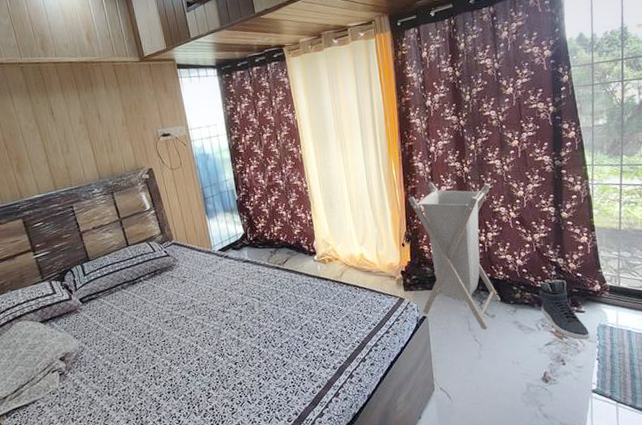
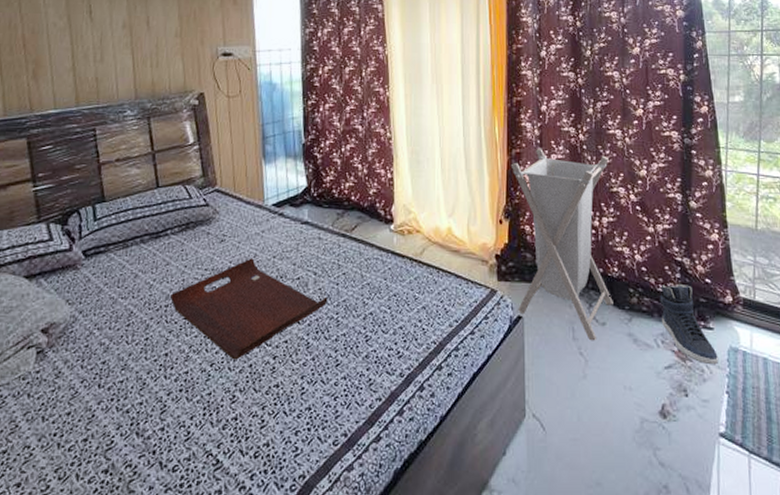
serving tray: none [151,292,272,368] -> present [170,258,328,360]

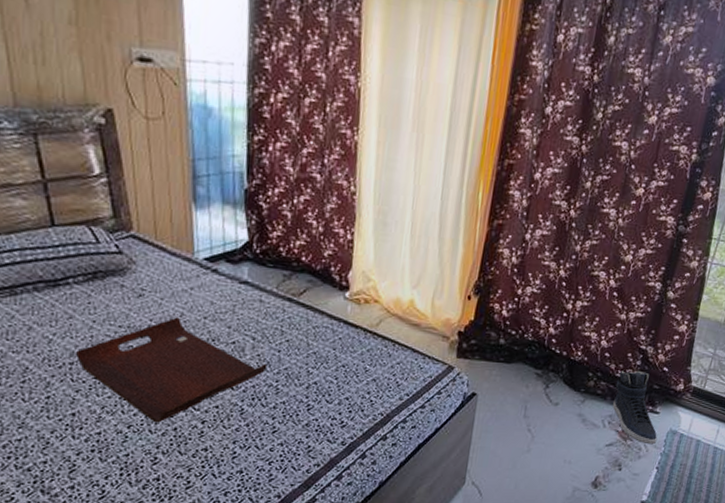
laundry hamper: present [512,148,613,341] -> none [473,221,597,420]

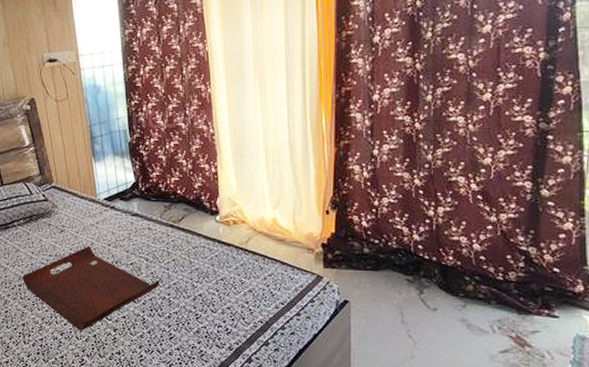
sneaker: present [613,370,658,445] -> none [499,272,563,352]

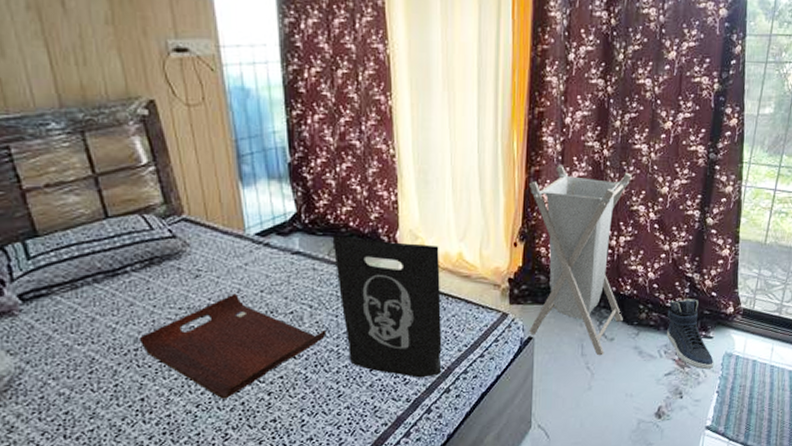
tote bag: none [163,200,260,330] -> present [332,234,442,378]
laundry hamper: none [339,138,448,325] -> present [529,164,632,356]
sneaker: none [499,272,563,352] -> present [667,298,714,370]

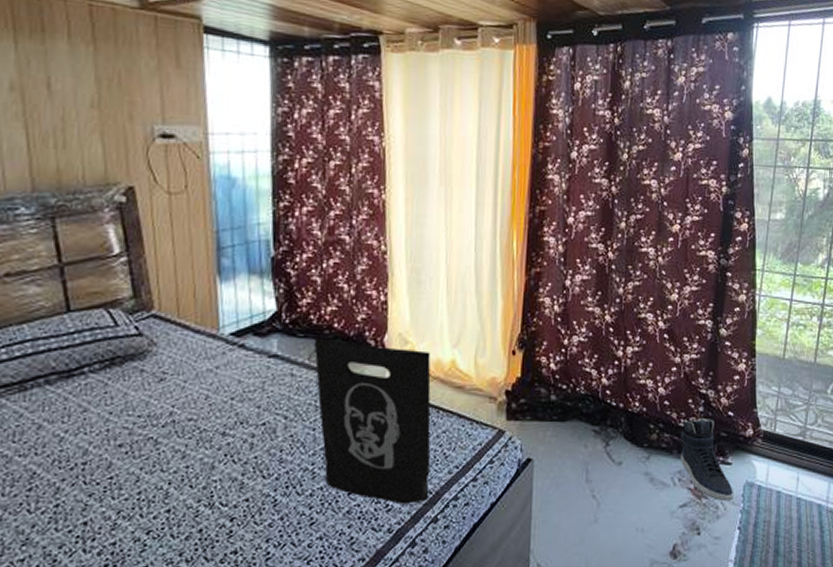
serving tray: present [140,293,327,400] -> none [90,400,302,525]
laundry hamper: present [529,164,632,356] -> none [528,267,639,483]

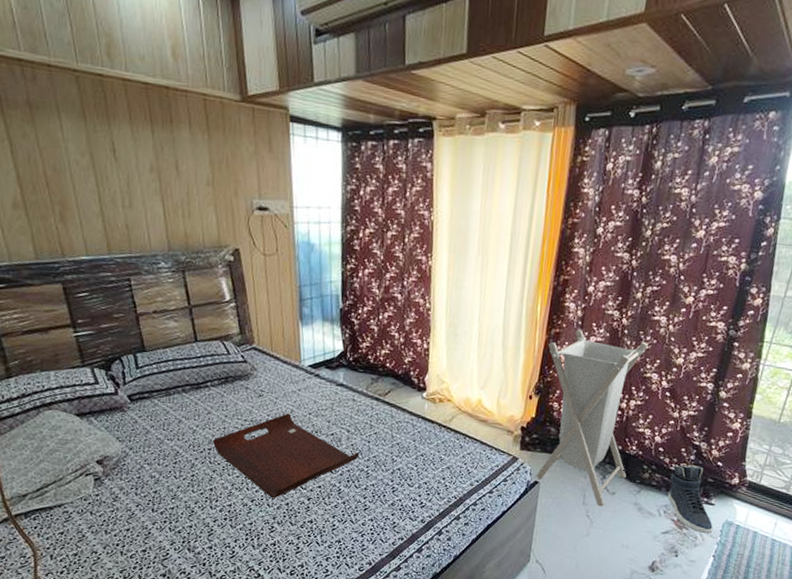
serving tray: none [90,400,302,525] -> present [213,413,360,499]
tote bag: present [314,336,431,504] -> none [371,372,462,504]
laundry hamper: none [528,267,639,483] -> present [536,329,648,507]

